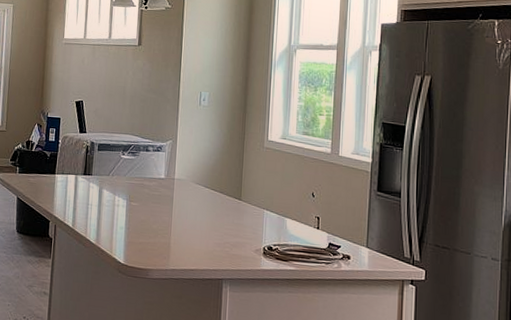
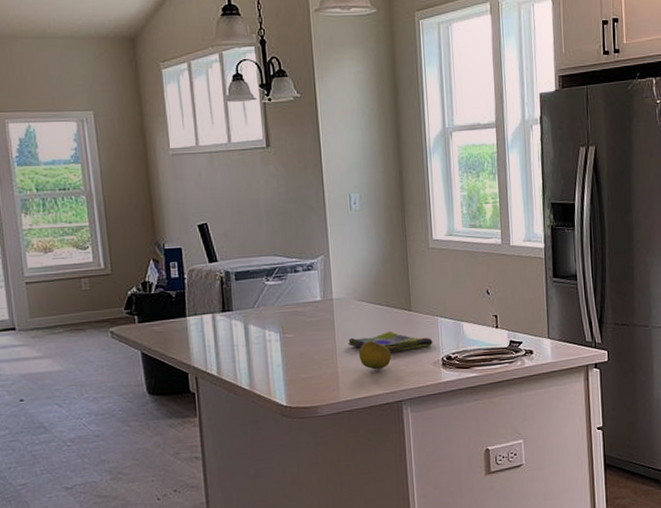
dish towel: none [182,214,257,235] -> present [348,330,433,353]
fruit: none [190,219,219,248] -> present [358,340,392,370]

